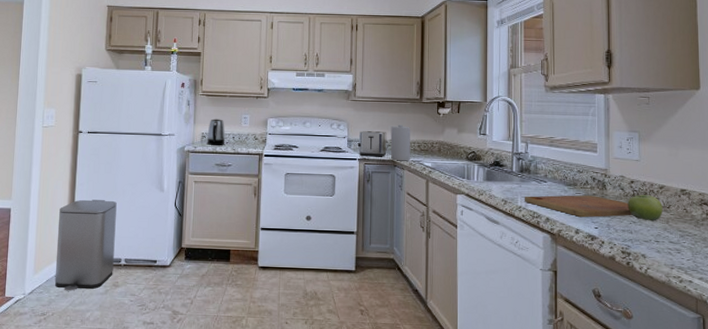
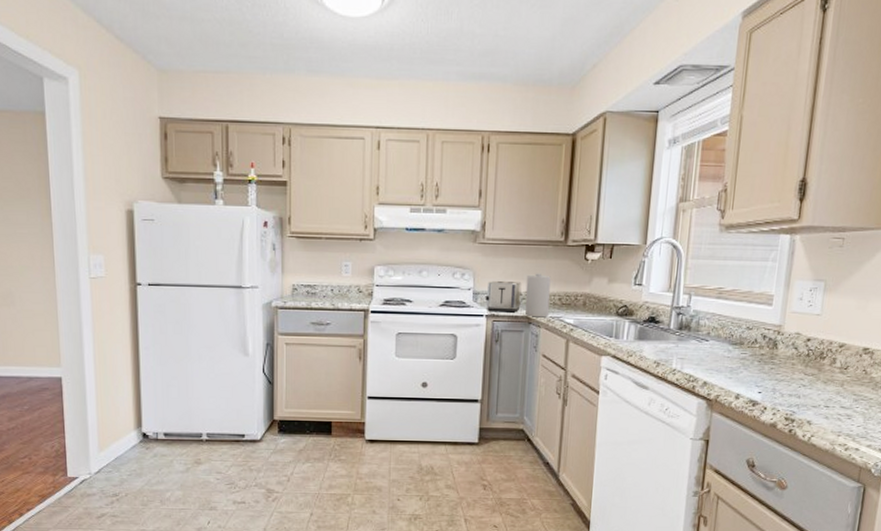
pedal bin: present [54,199,117,291] -> none [121,366,194,470]
kettle: present [207,119,225,145] -> none [299,267,321,300]
cutting board: present [525,195,632,218] -> none [680,355,803,381]
fruit: present [627,194,663,222] -> none [799,353,840,385]

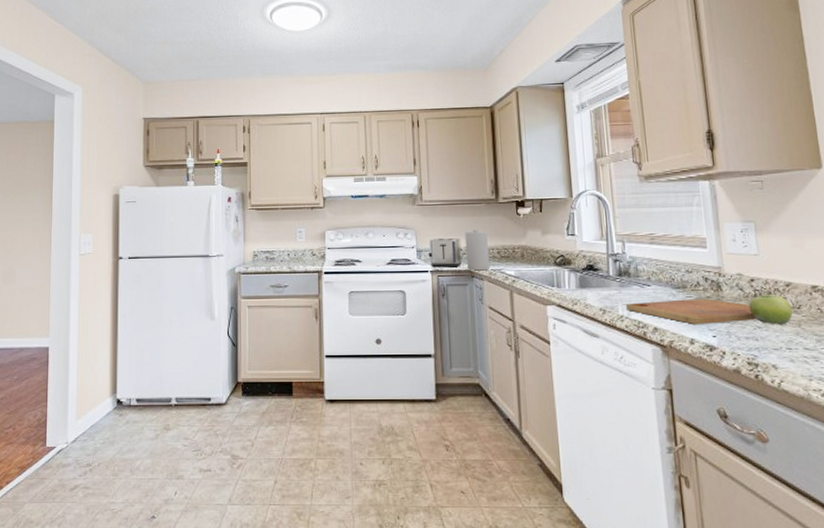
cutting board: none [680,355,803,381] -> present [626,298,756,325]
fruit: none [799,353,840,385] -> present [749,293,793,325]

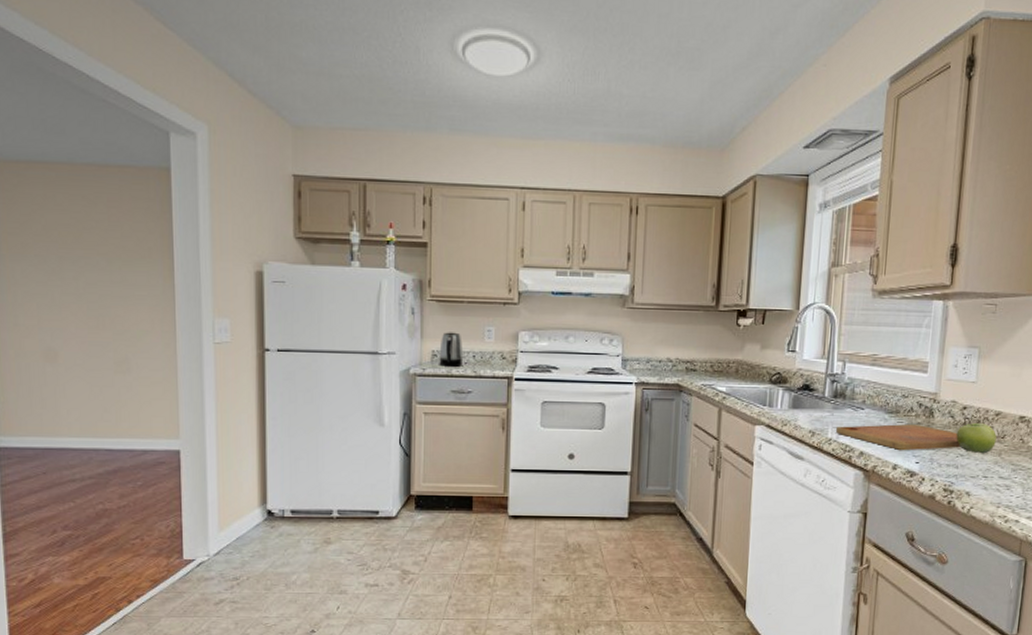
kettle: none [259,235,279,264] -> present [439,332,462,367]
toaster: present [428,237,462,268] -> none [634,346,672,380]
paper towel holder: present [464,229,490,271] -> none [676,339,702,385]

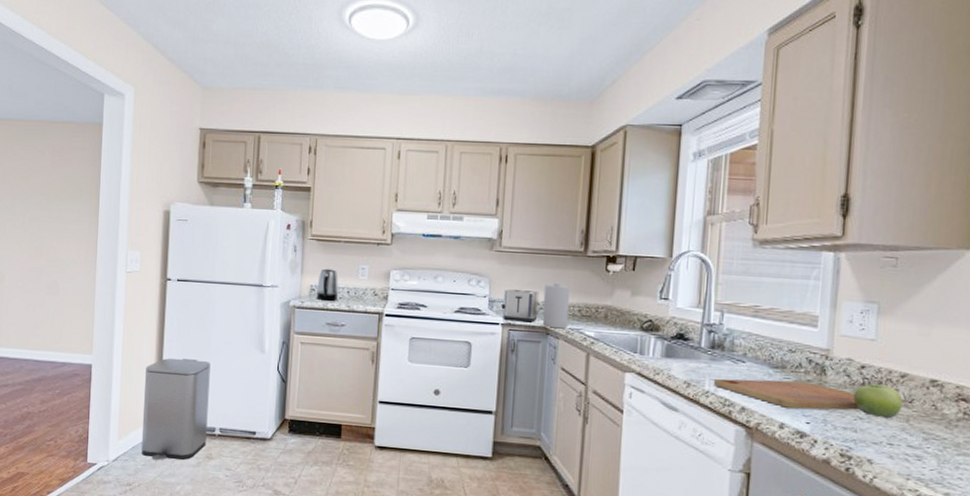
pedal bin: none [245,437,323,551] -> present [141,358,211,461]
toaster: none [634,346,672,380] -> present [500,288,540,323]
paper towel holder: none [676,339,702,385] -> present [543,283,570,329]

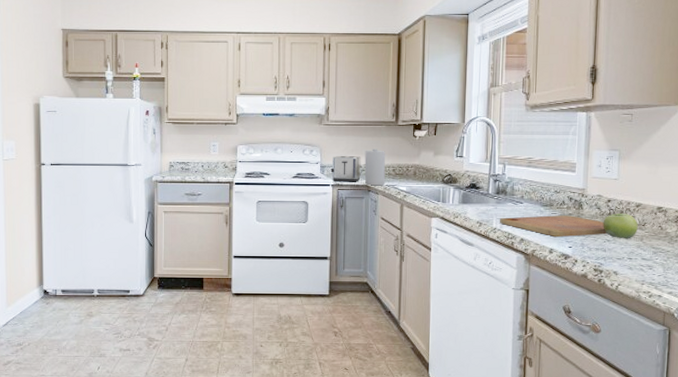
pedal bin: present [141,358,211,461] -> none [27,232,87,322]
kettle: present [316,268,338,301] -> none [175,147,193,174]

